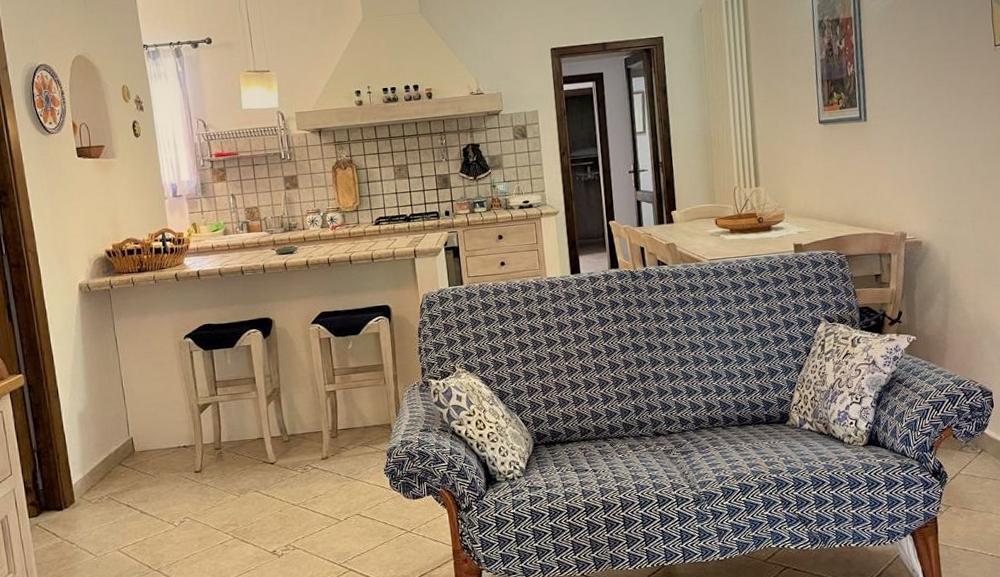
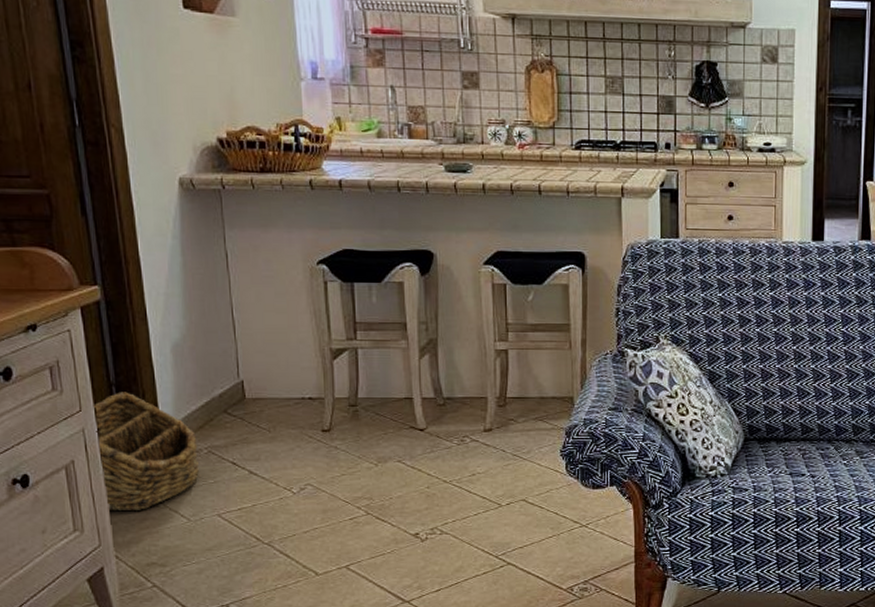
basket: none [20,456,102,554] -> present [93,392,199,510]

